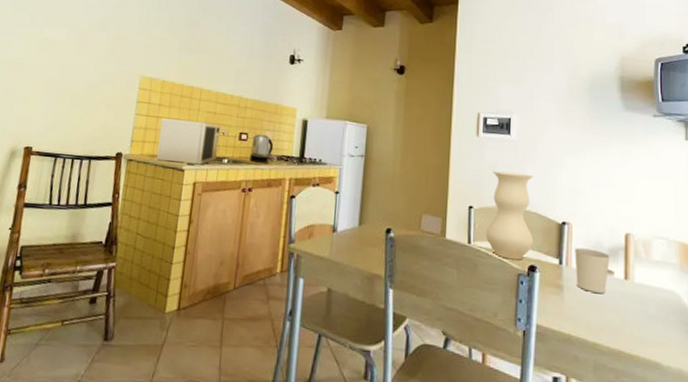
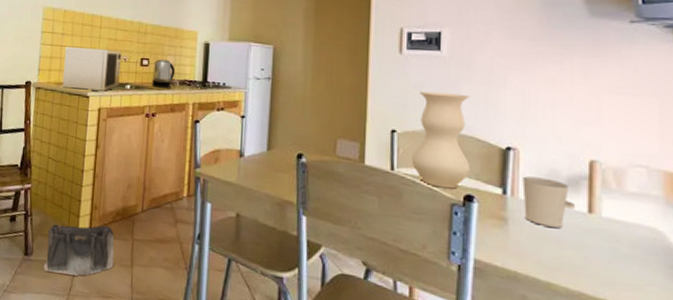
saddlebag: none [124,304,204,360] -> present [43,224,114,276]

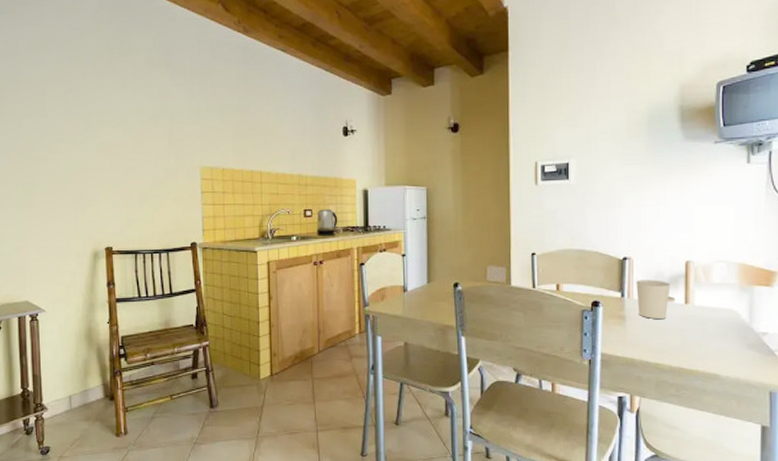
saddlebag: present [43,224,114,276] -> none [229,370,297,419]
microwave: present [62,47,123,92] -> none [227,204,286,246]
vase: present [411,91,471,189] -> none [549,216,596,298]

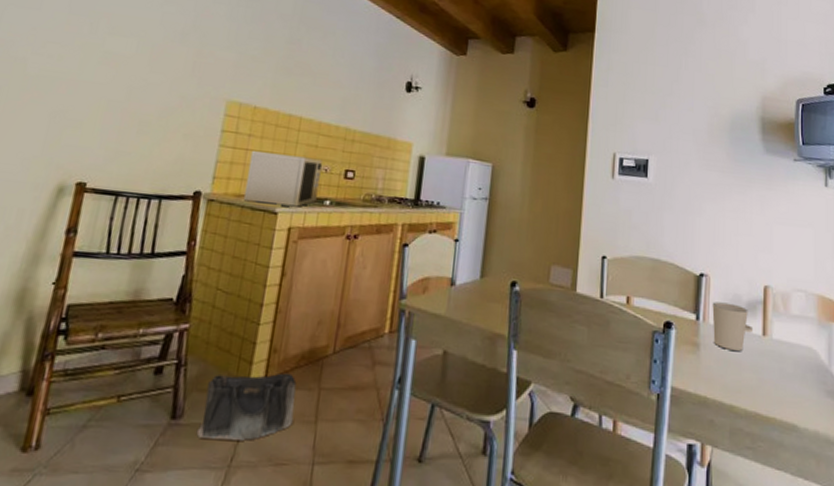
microwave: none [227,204,286,246] -> present [243,151,324,208]
saddlebag: none [229,370,297,419] -> present [196,373,297,441]
kettle: present [316,209,338,236] -> none [356,172,385,206]

